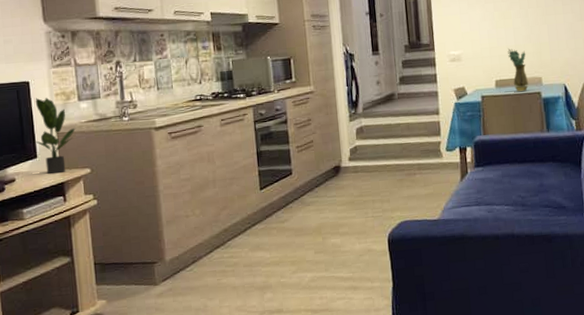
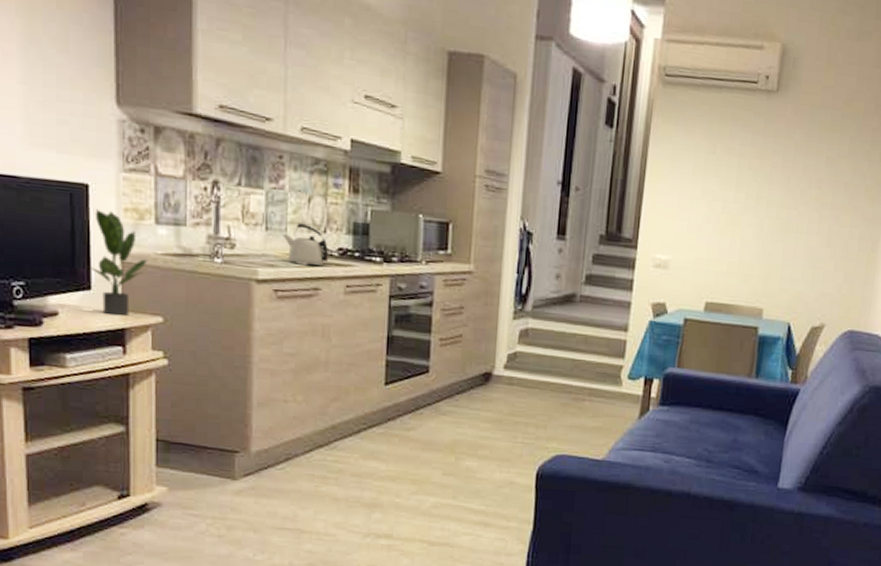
kettle: none [170,79,205,111] -> present [282,222,328,266]
vase: present [508,48,529,92] -> none [726,265,750,323]

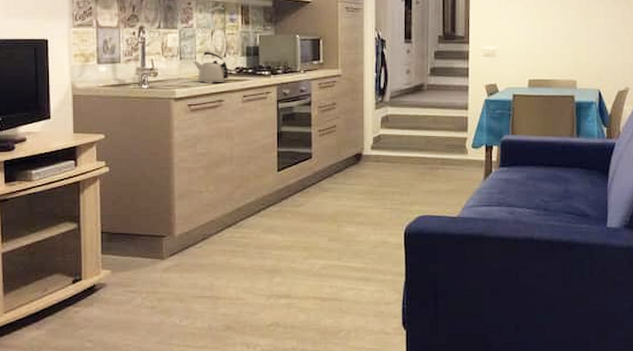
potted plant: present [89,208,148,317] -> none [49,57,92,137]

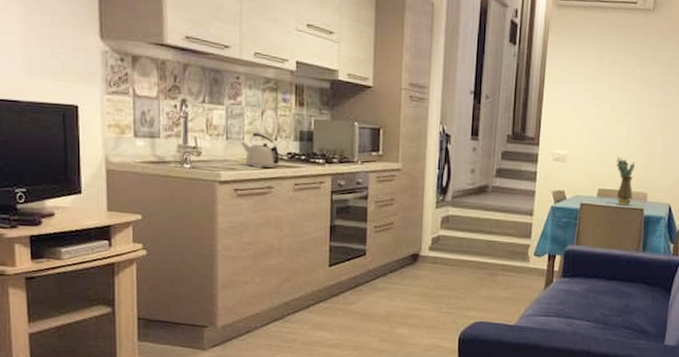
vase: none [544,48,563,94] -> present [616,157,636,206]

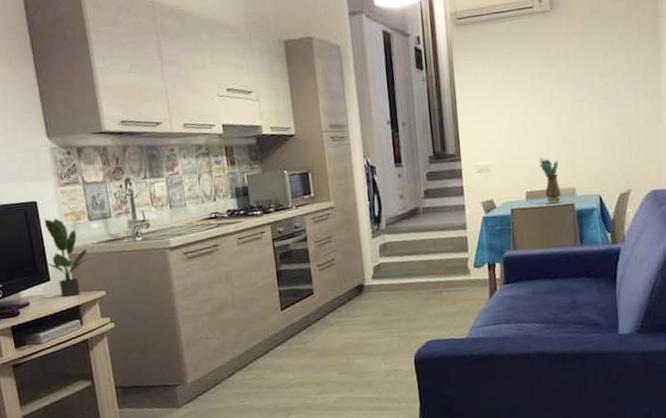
potted plant: none [80,125,128,215] -> present [44,218,88,298]
kettle: present [240,132,279,168] -> none [183,197,221,230]

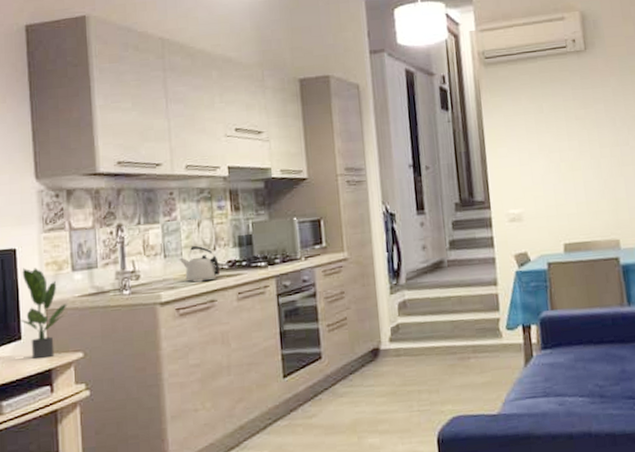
kettle: none [183,197,221,230] -> present [179,245,220,283]
vase: present [539,157,562,204] -> none [578,206,605,258]

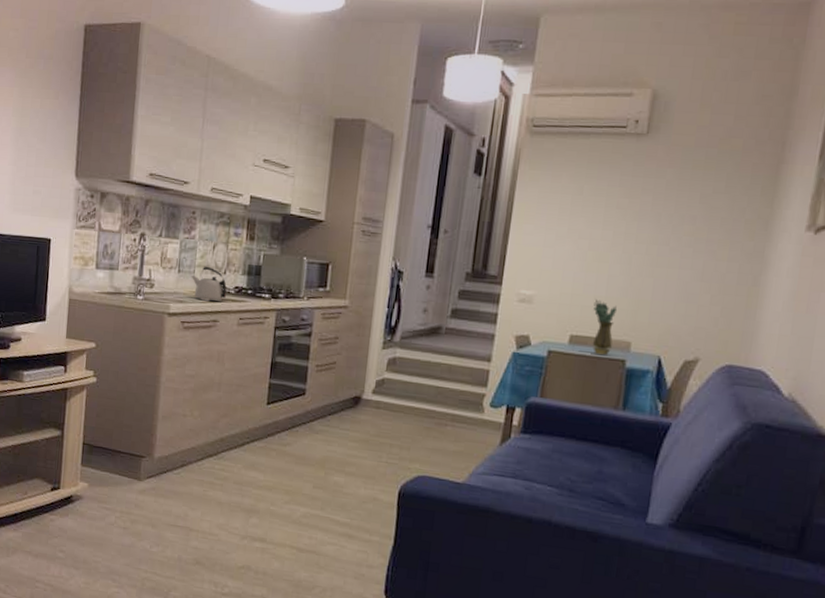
potted plant: present [19,268,67,360] -> none [46,257,88,342]
vase: none [578,206,605,258] -> present [592,299,618,356]

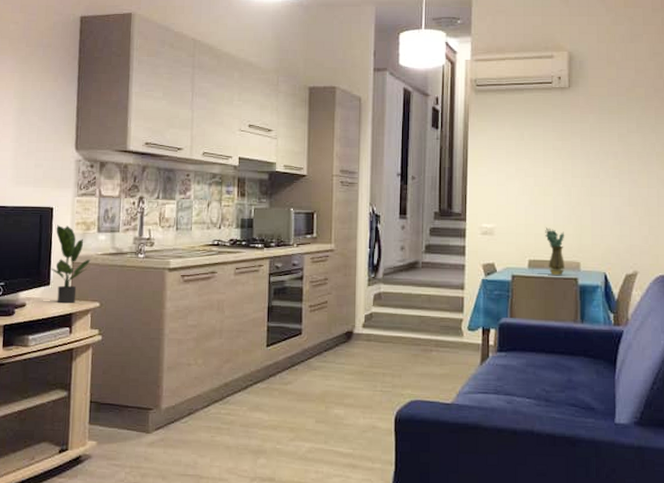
potted plant: none [46,257,88,342] -> present [50,224,91,304]
kettle: present [191,266,227,301] -> none [188,222,222,255]

